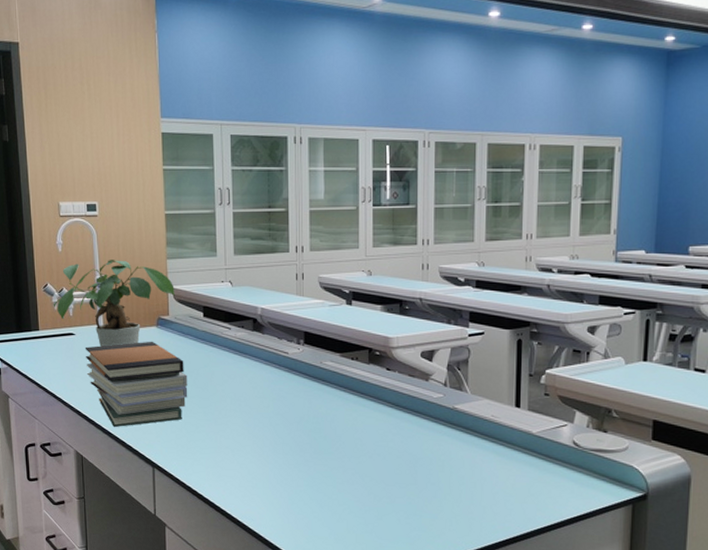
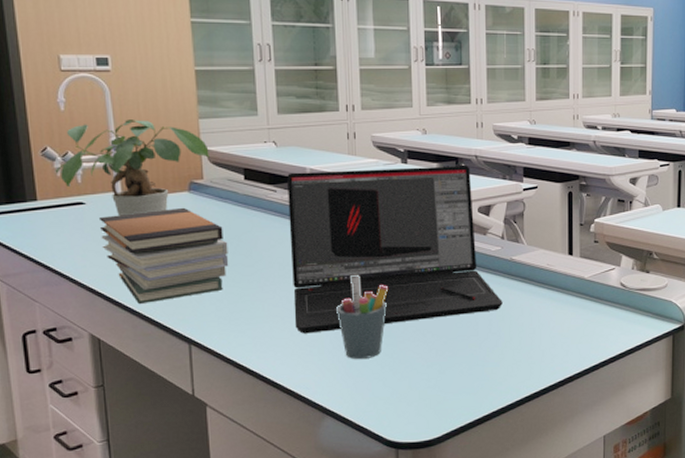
laptop: none [241,308,443,467] -> present [287,166,503,334]
pen holder: none [281,413,330,498] -> present [336,274,389,360]

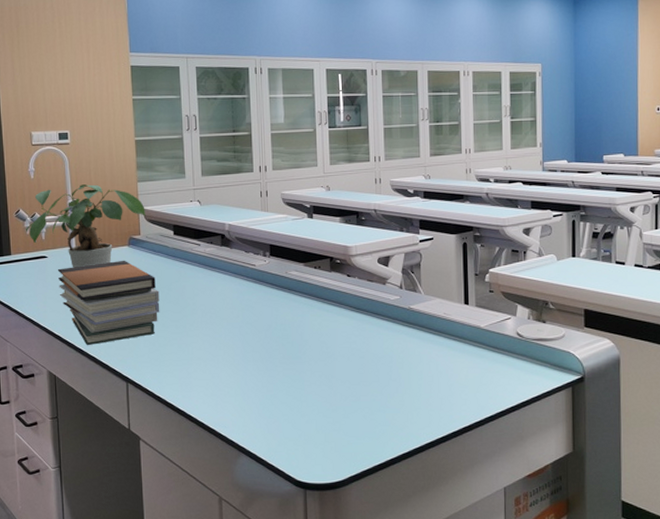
laptop: present [287,166,503,334] -> none [209,219,402,376]
pen holder: present [336,274,389,360] -> none [251,321,297,402]

